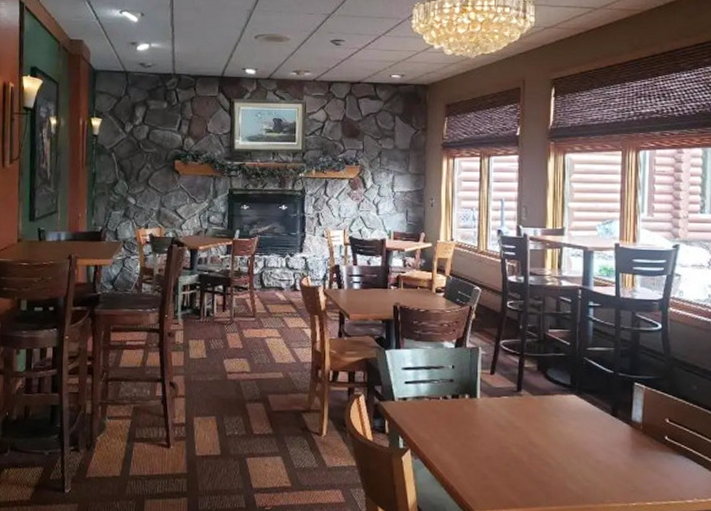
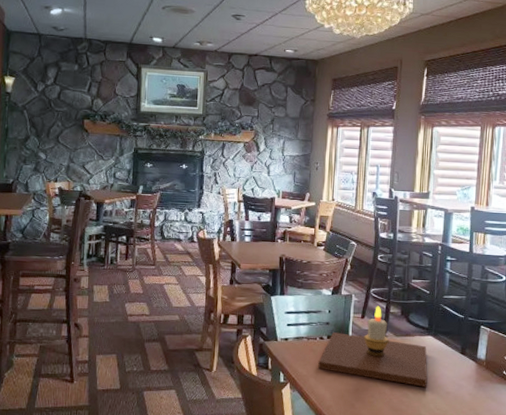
candle: none [443,360,573,455] -> present [318,306,428,387]

